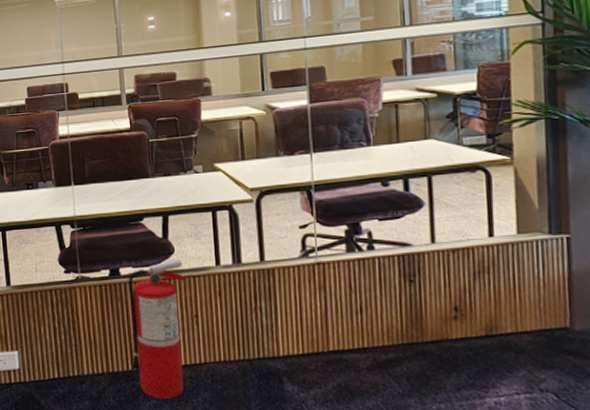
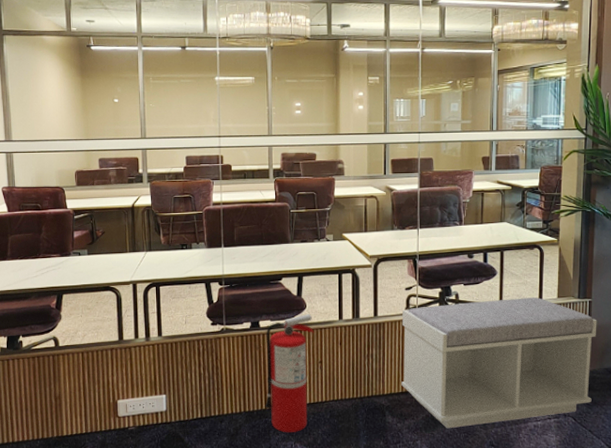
bench: none [297,234,582,402] -> present [401,298,597,429]

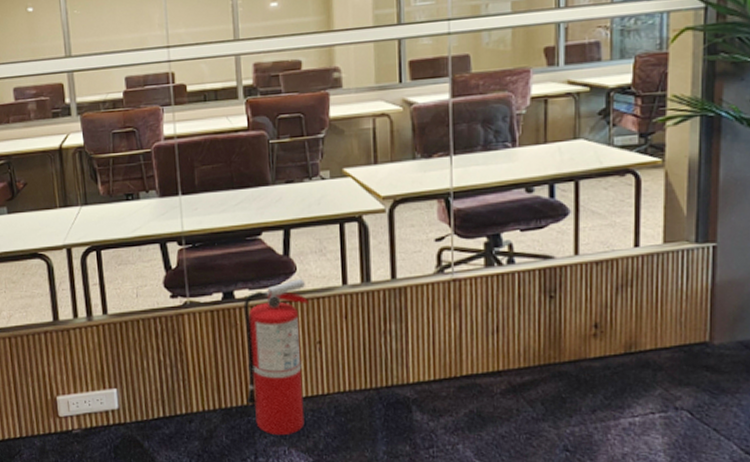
bench: present [401,298,597,429] -> none [432,244,726,428]

